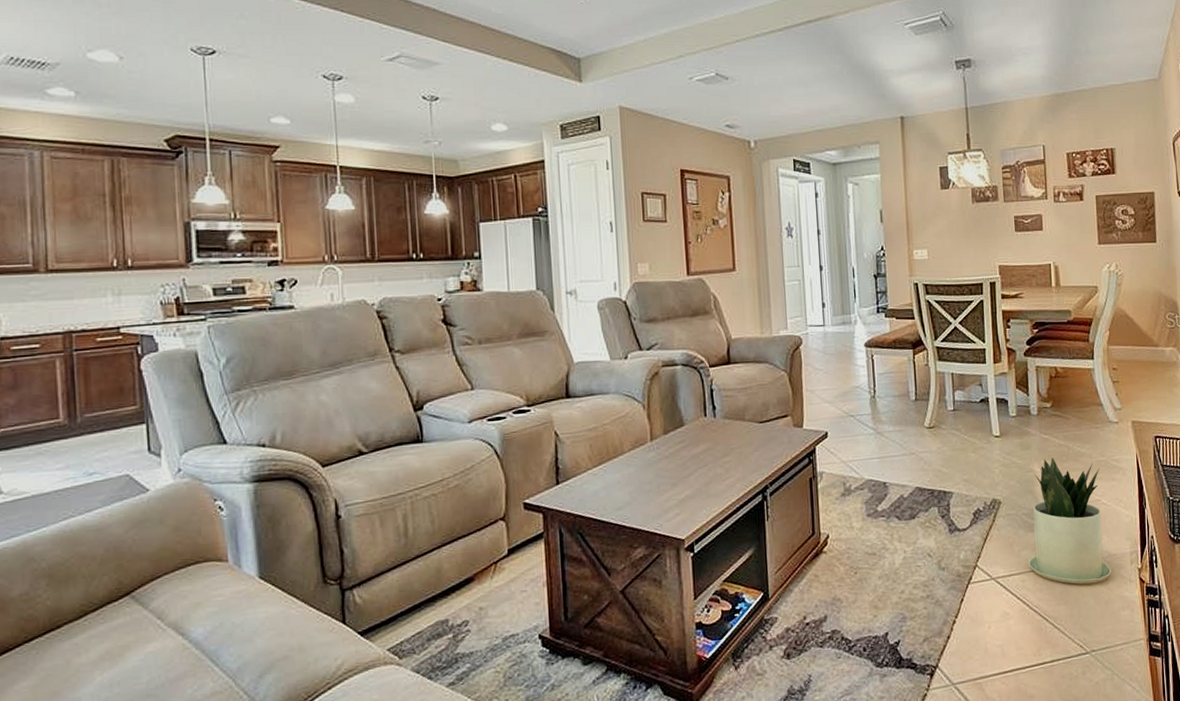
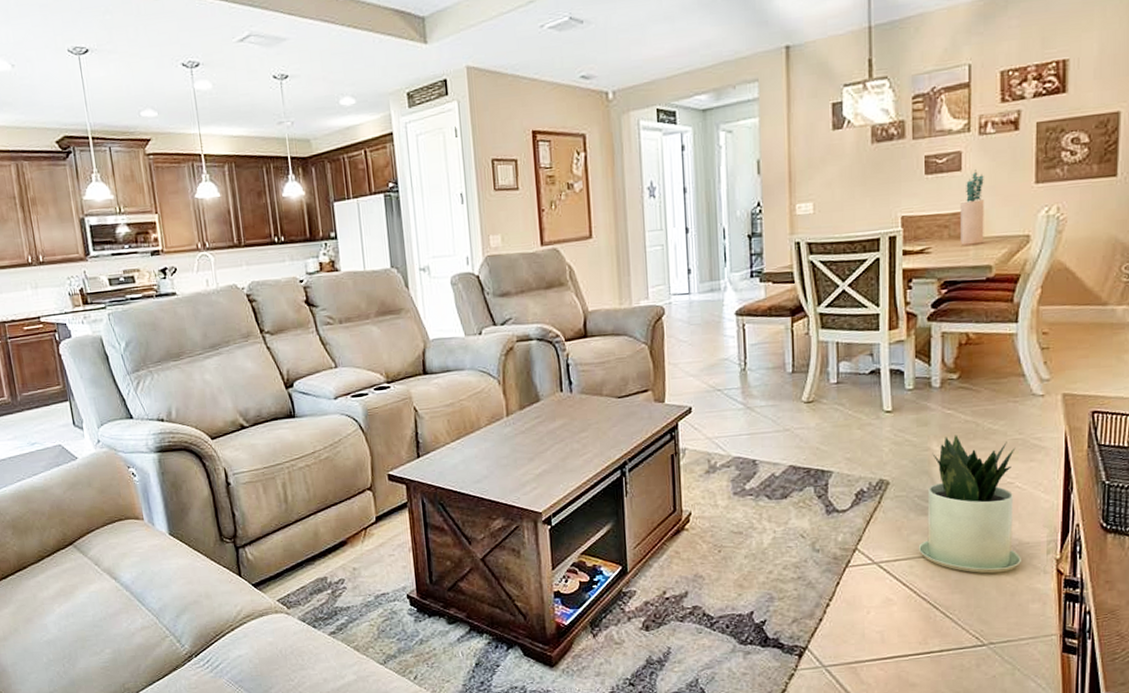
vase: none [1044,230,1064,293] -> present [960,169,984,246]

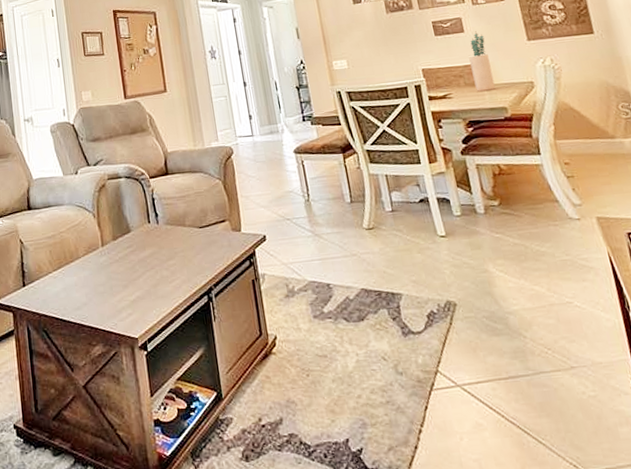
planter: present [918,435,1022,574] -> none [490,257,600,396]

